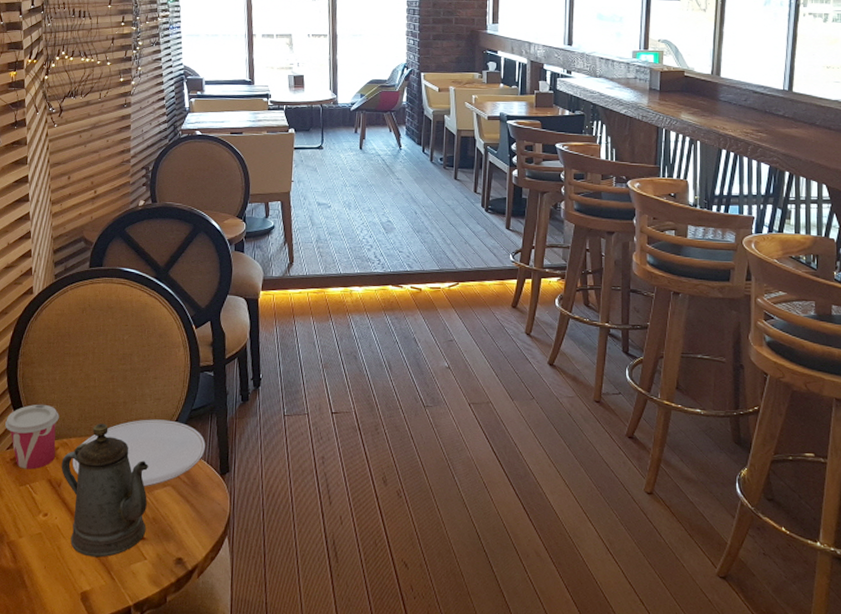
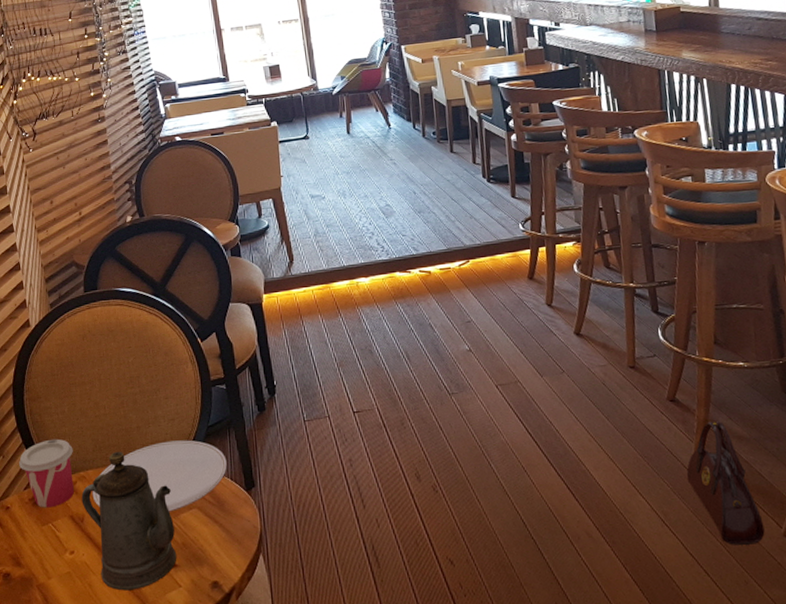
handbag: none [635,461,700,580] -> present [686,420,765,545]

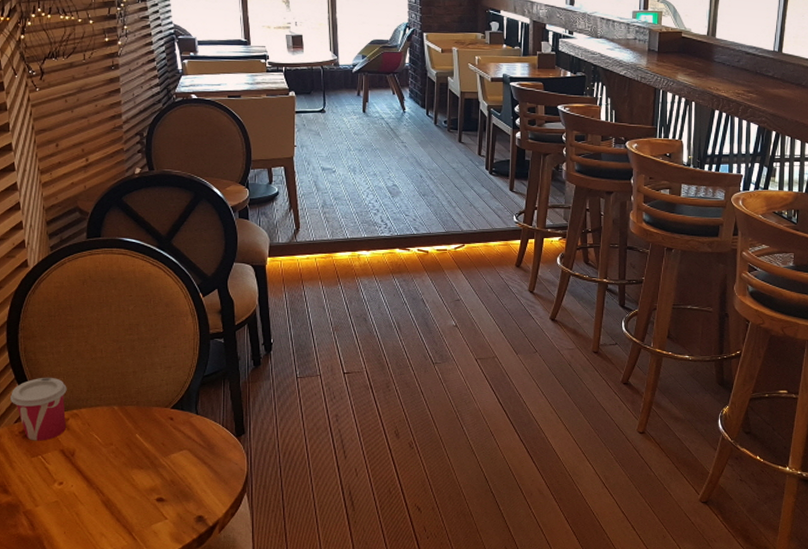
coffee pot: present [81,451,177,591] -> none [73,393,165,520]
plate: present [92,440,227,512] -> none [84,387,220,452]
handbag: present [686,420,765,545] -> none [628,403,685,506]

